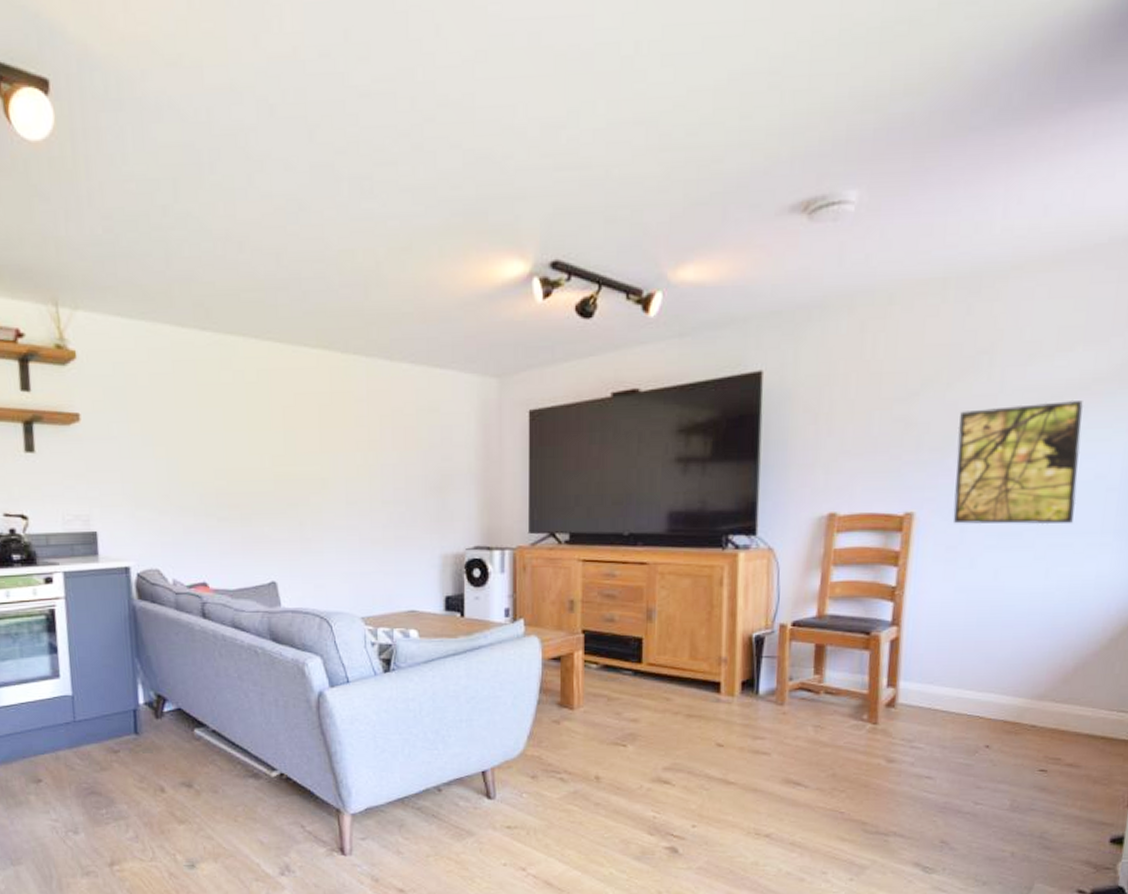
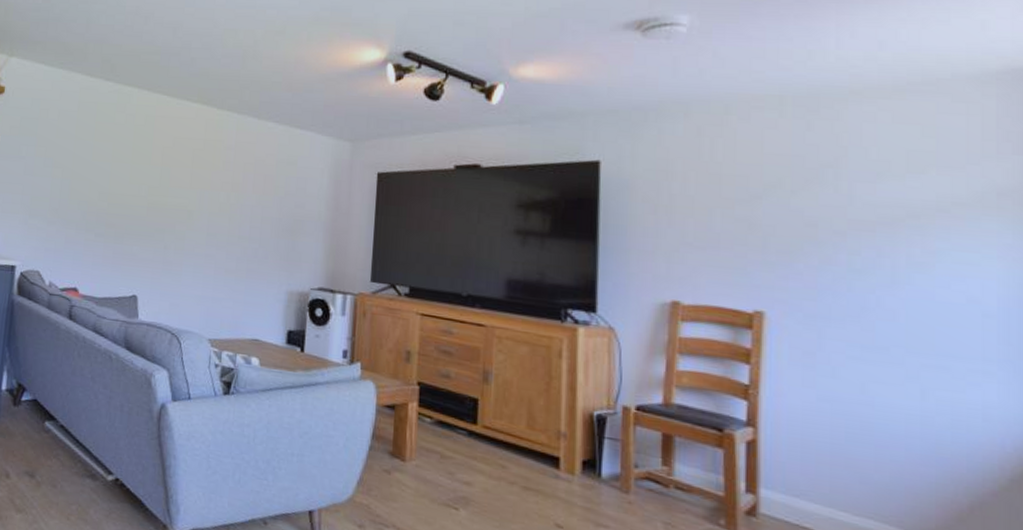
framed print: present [952,401,1083,525] -> none [806,218,949,346]

